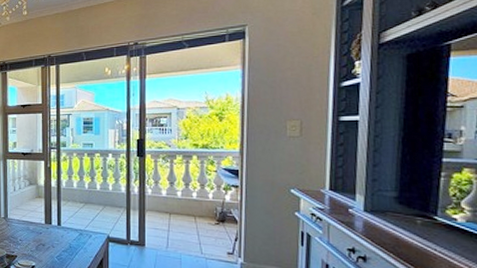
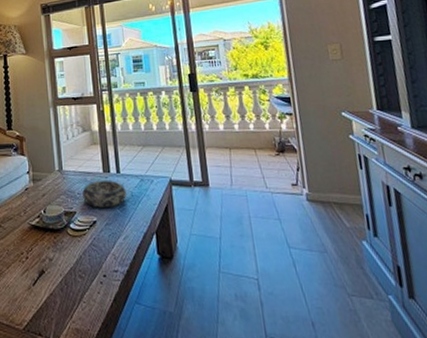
decorative bowl: none [24,230,65,255] -> present [82,180,127,208]

